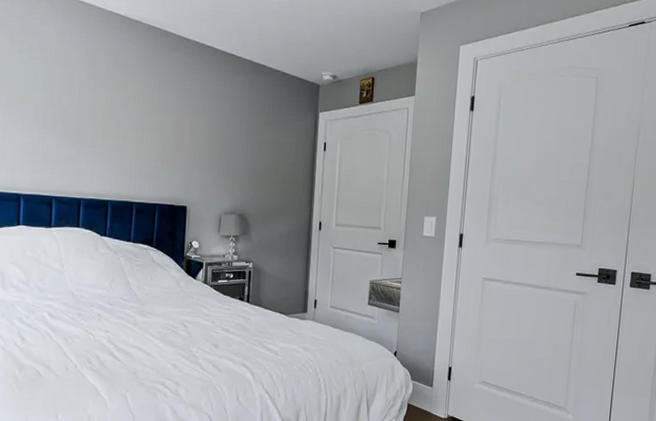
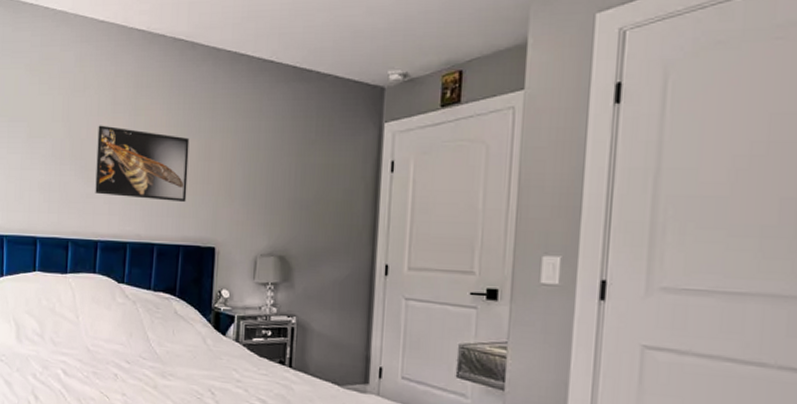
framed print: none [77,95,164,168] -> present [95,125,190,203]

